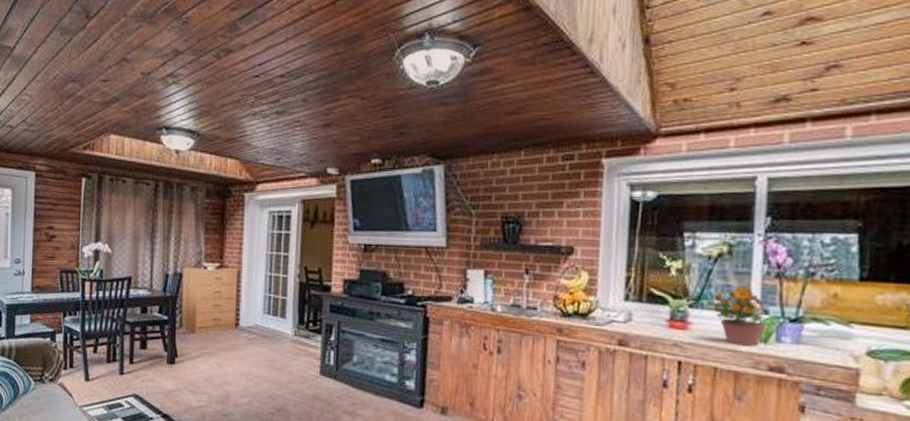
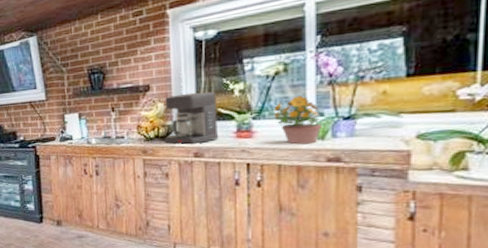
coffee maker: none [585,263,650,330] -> present [165,92,219,145]

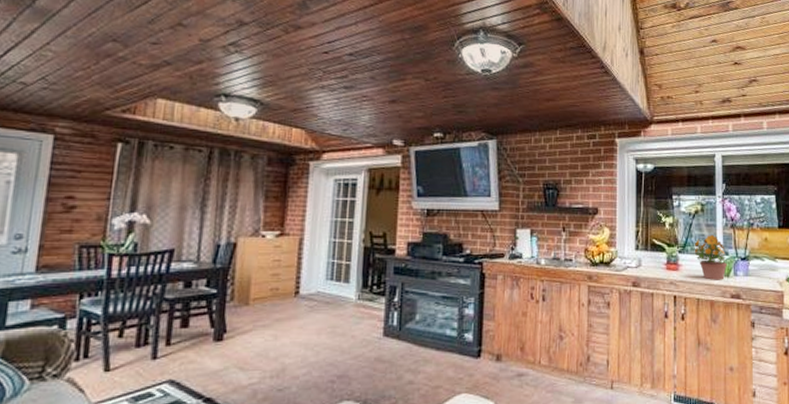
coffee maker: present [165,92,219,145] -> none [609,221,653,273]

